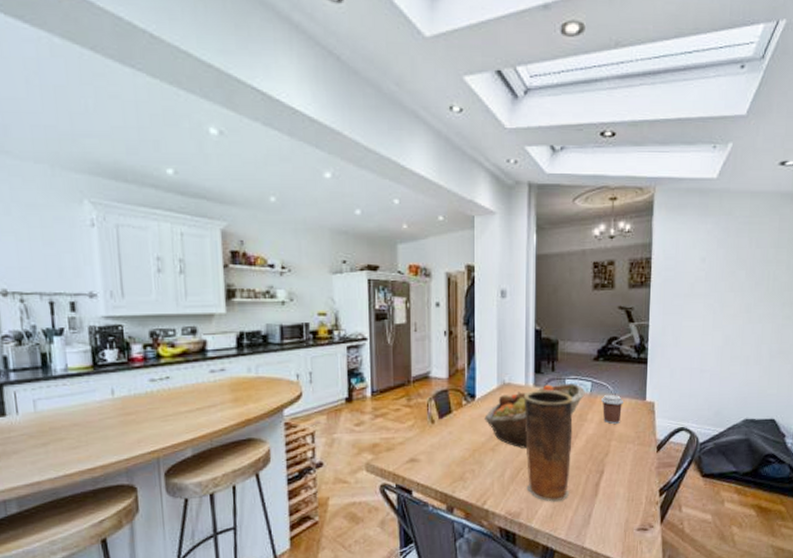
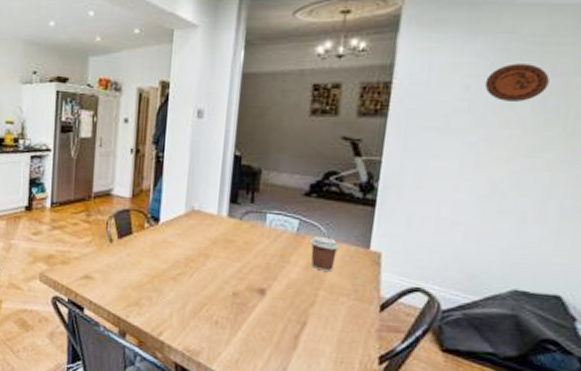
fruit basket: present [484,383,585,449] -> none [167,216,290,283]
vase: present [523,389,573,502] -> none [210,221,275,348]
decorative plate: none [715,239,756,270] -> present [484,63,550,102]

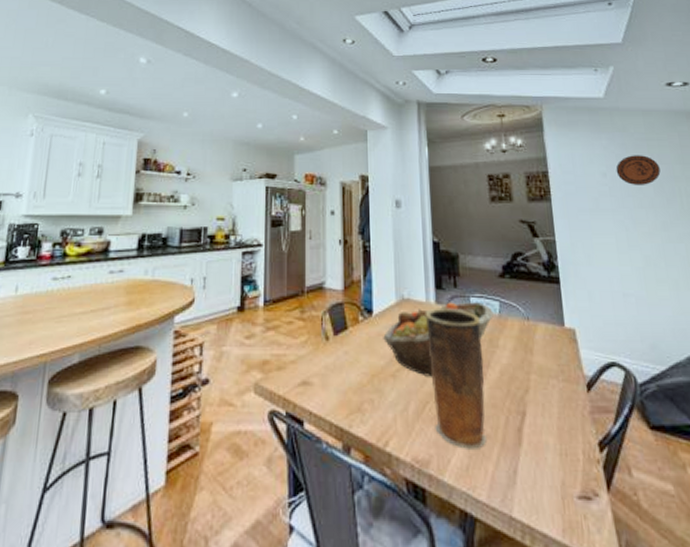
fruit basket: none [167,216,290,283] -> present [383,302,494,377]
vase: none [210,221,275,348] -> present [425,308,487,449]
coffee cup: present [310,236,339,272] -> none [513,316,539,353]

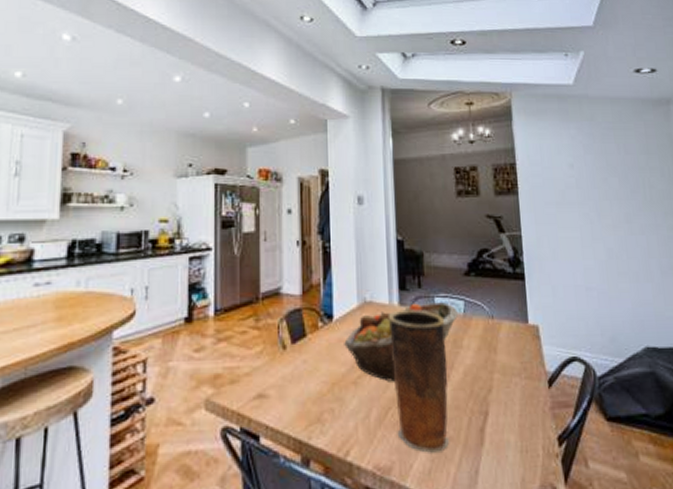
decorative plate: present [615,155,661,185] -> none [582,145,626,176]

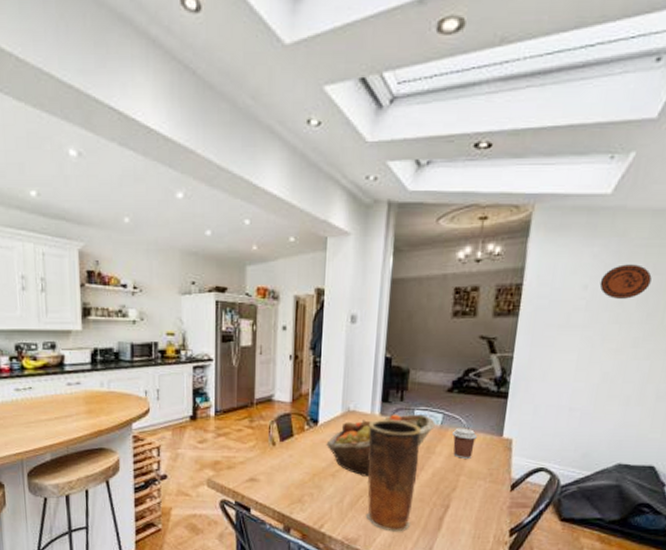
coffee cup: none [477,315,503,352] -> present [453,427,477,459]
decorative plate: none [582,145,626,176] -> present [599,264,652,299]

